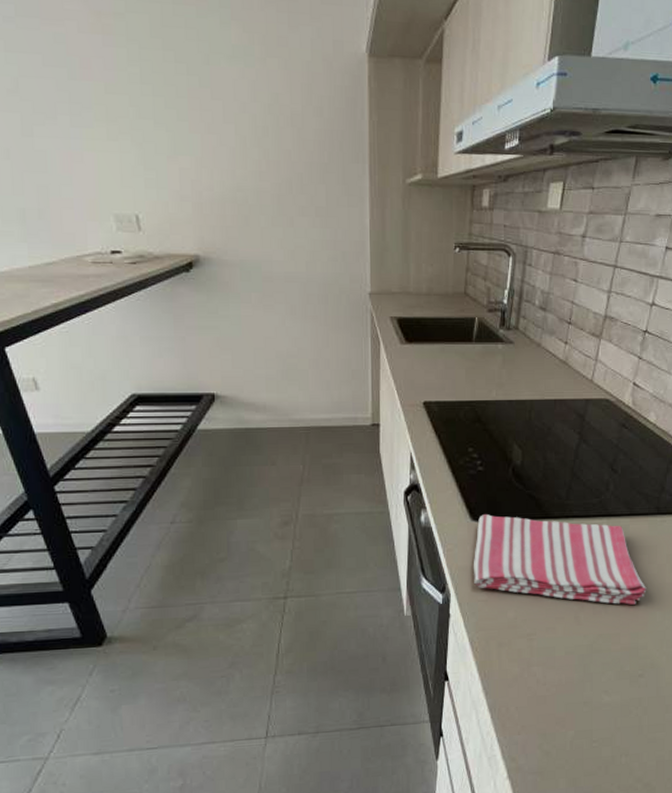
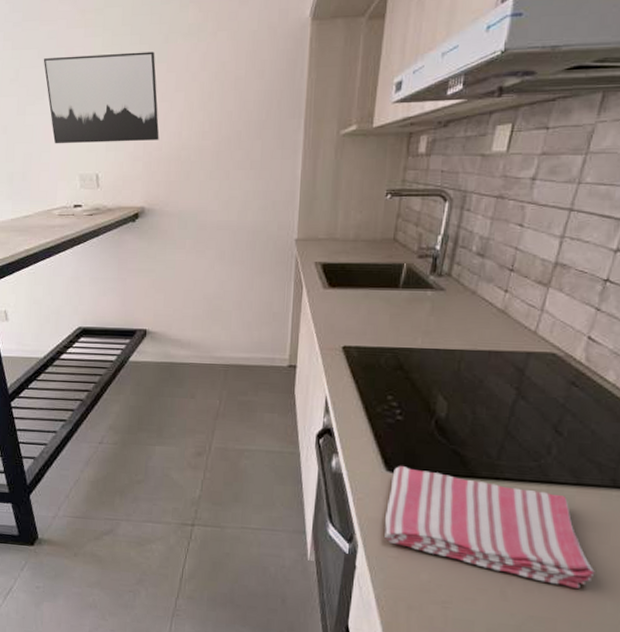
wall art: none [50,67,209,179] -> present [43,51,160,144]

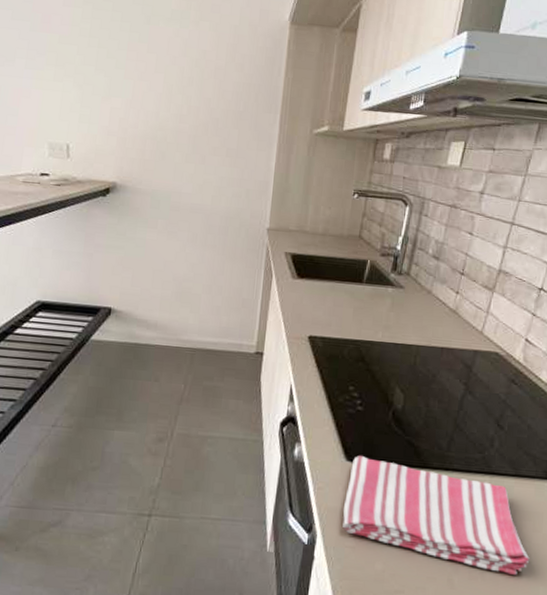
wall art: present [43,51,160,144] -> none [17,21,136,118]

